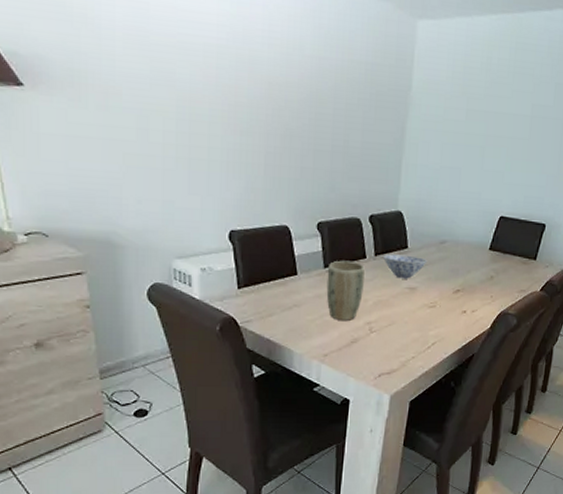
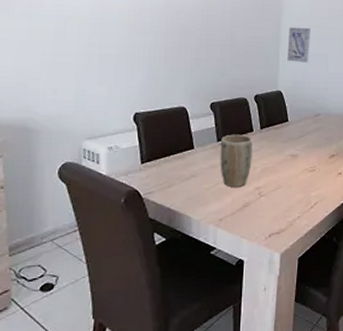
bowl: present [383,254,428,279] -> none [268,127,306,148]
wall art: none [411,131,443,179] -> present [287,26,311,63]

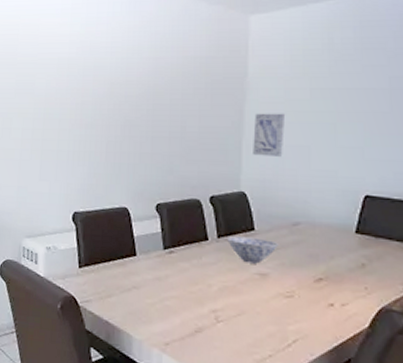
plant pot: present [220,134,252,187] -> none [166,242,207,307]
bowl: none [268,127,306,148] -> present [228,236,279,264]

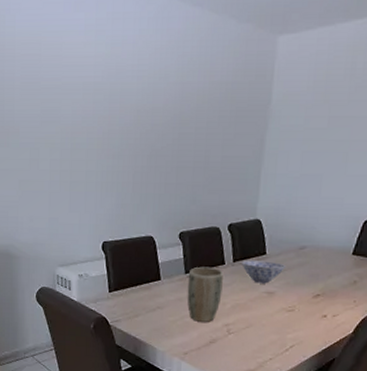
plant pot: none [166,242,207,307] -> present [187,266,223,322]
wall art: present [253,113,286,158] -> none [270,142,304,186]

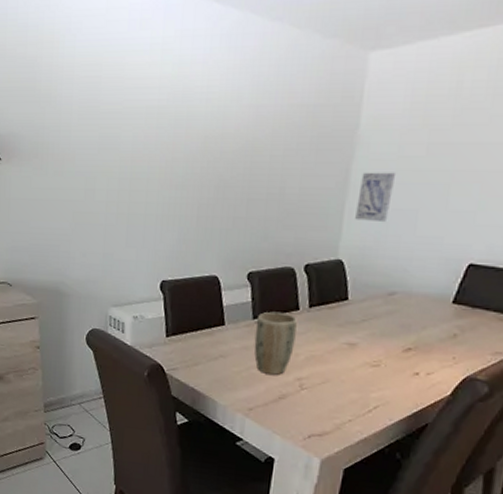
bowl: present [242,260,286,284] -> none [319,306,372,334]
wall art: none [270,142,304,186] -> present [355,172,397,223]

